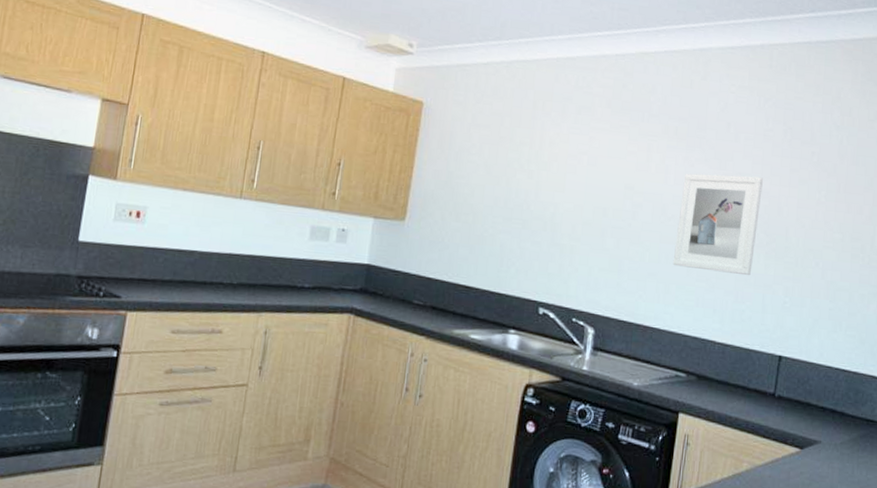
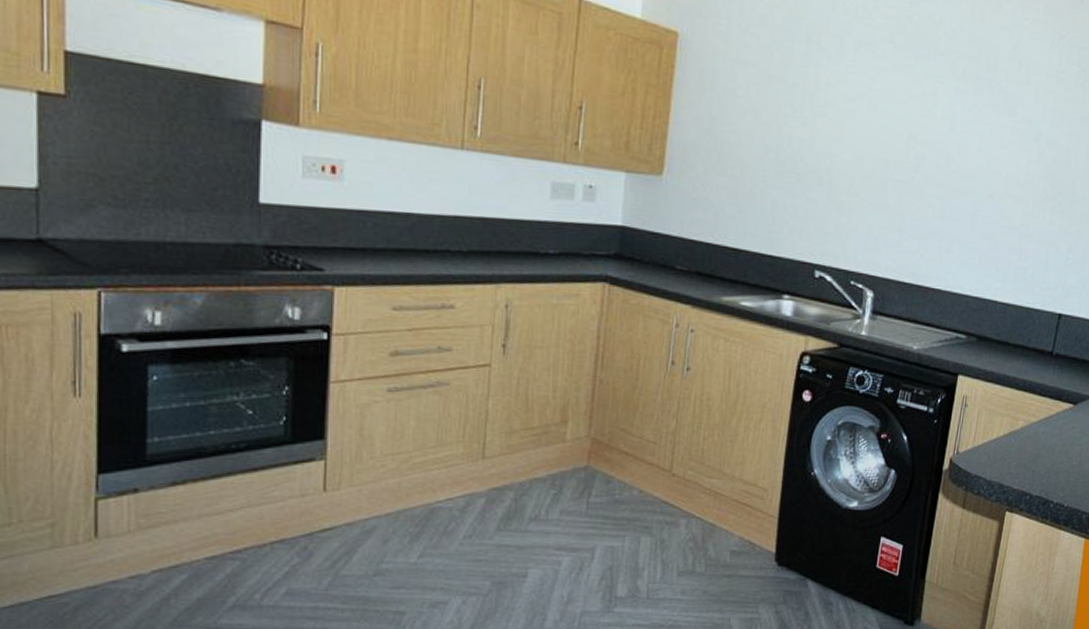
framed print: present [672,173,763,276] -> none [956,120,1053,232]

